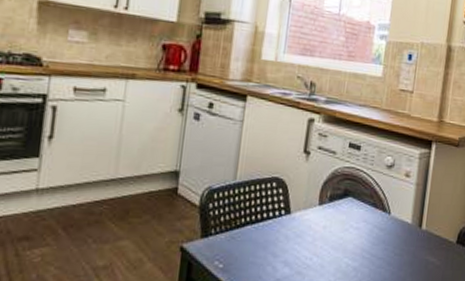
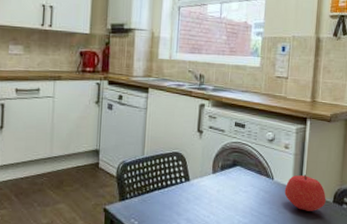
apple: none [402,209,449,254] -> present [284,174,326,211]

